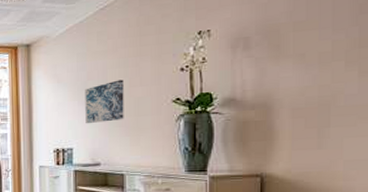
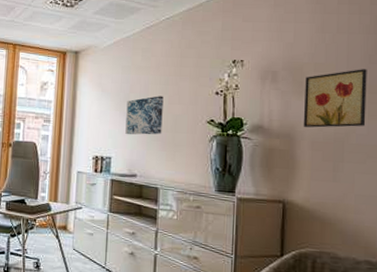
wall art: none [281,21,357,94] -> present [303,69,367,128]

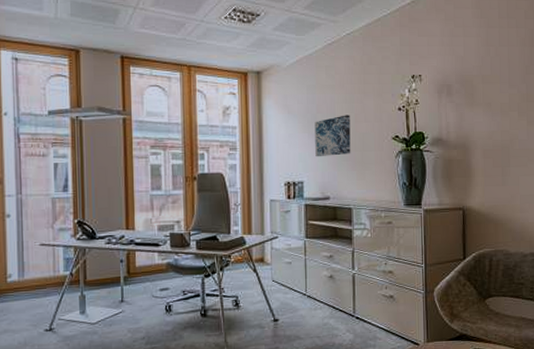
wall art: present [303,69,367,128] -> none [475,79,526,137]

